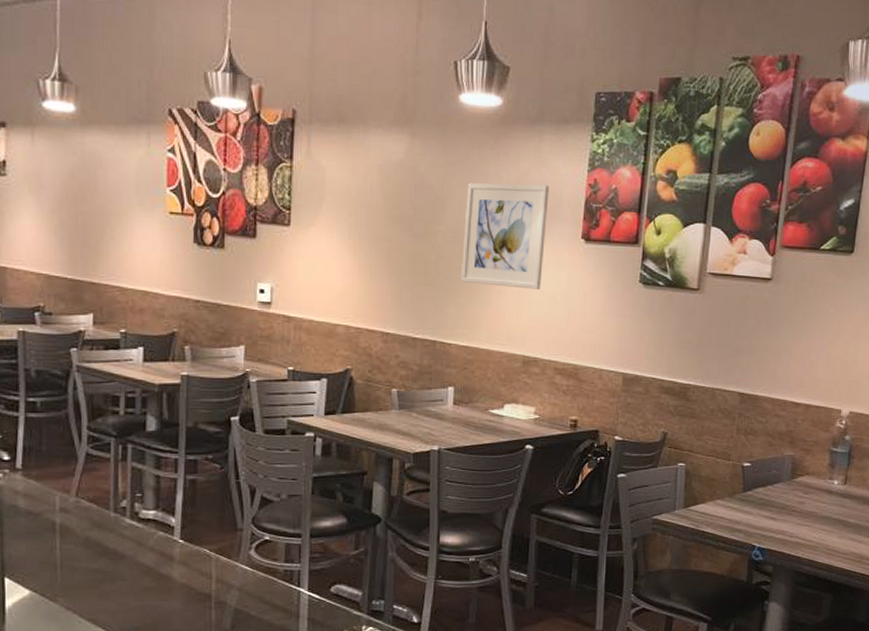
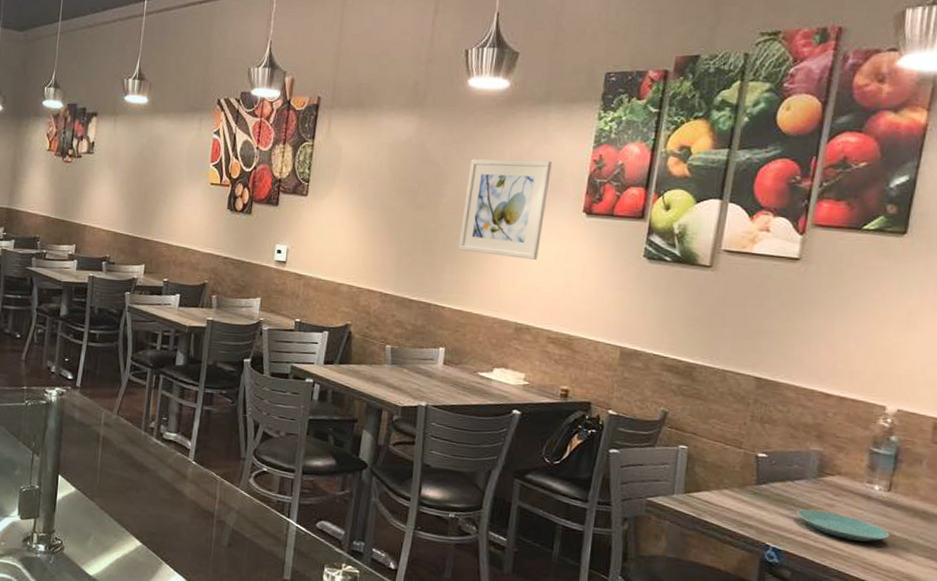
plate: none [776,508,846,531] -> present [797,508,889,542]

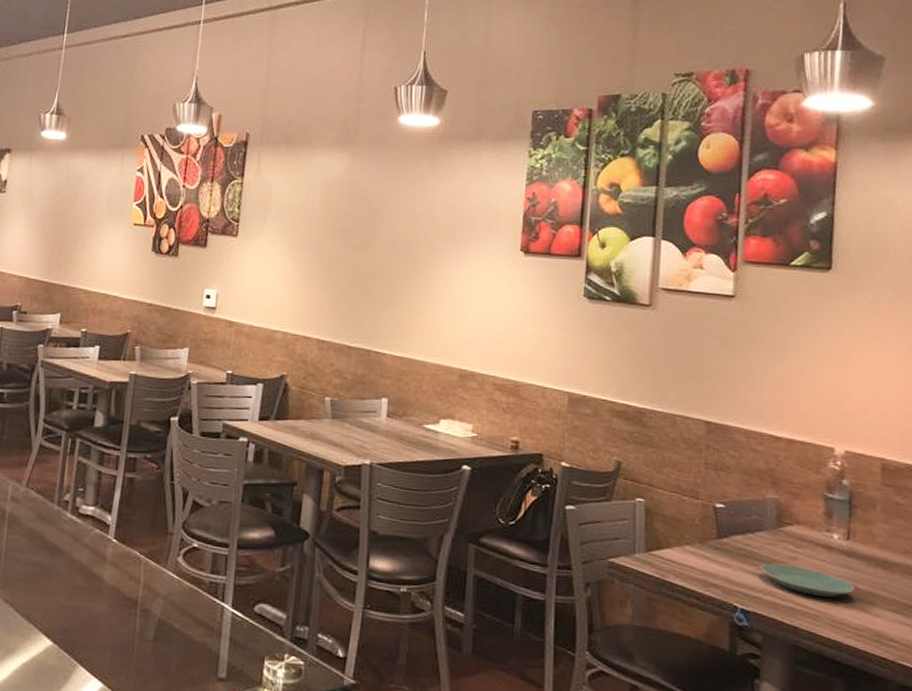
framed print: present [459,158,552,260] -> none [397,196,486,301]

